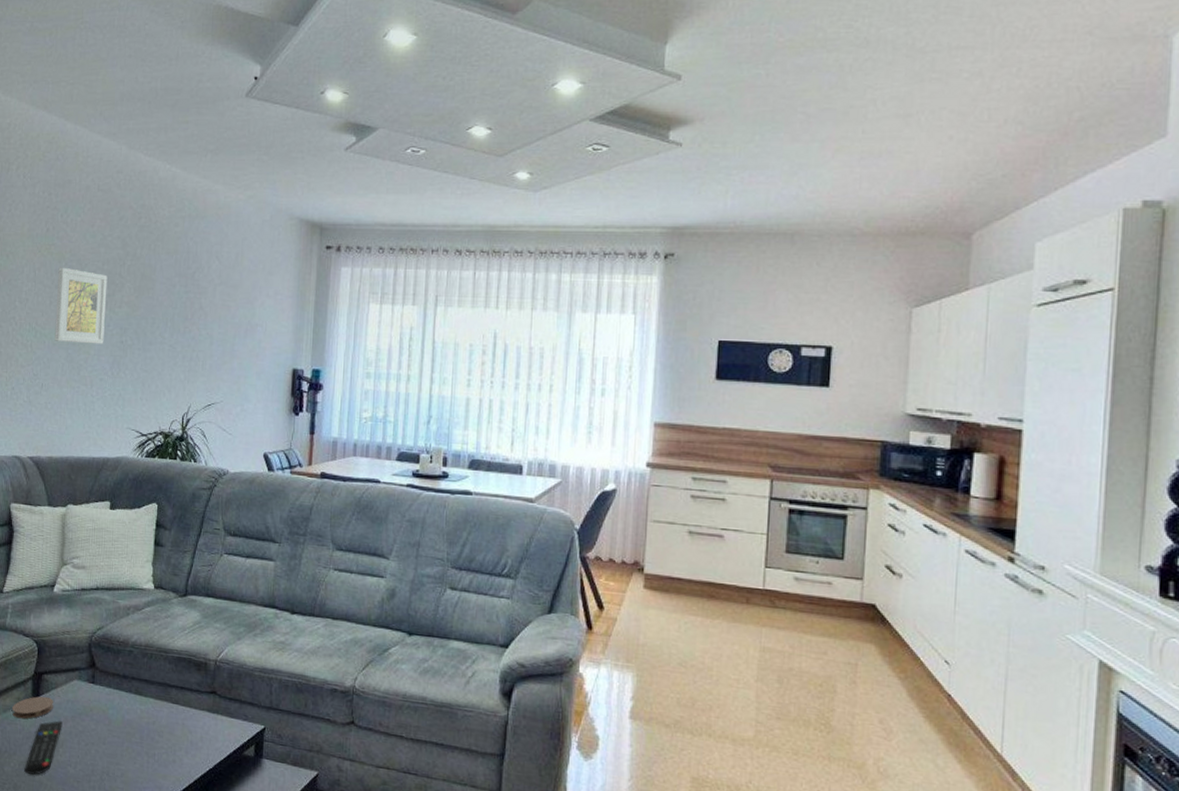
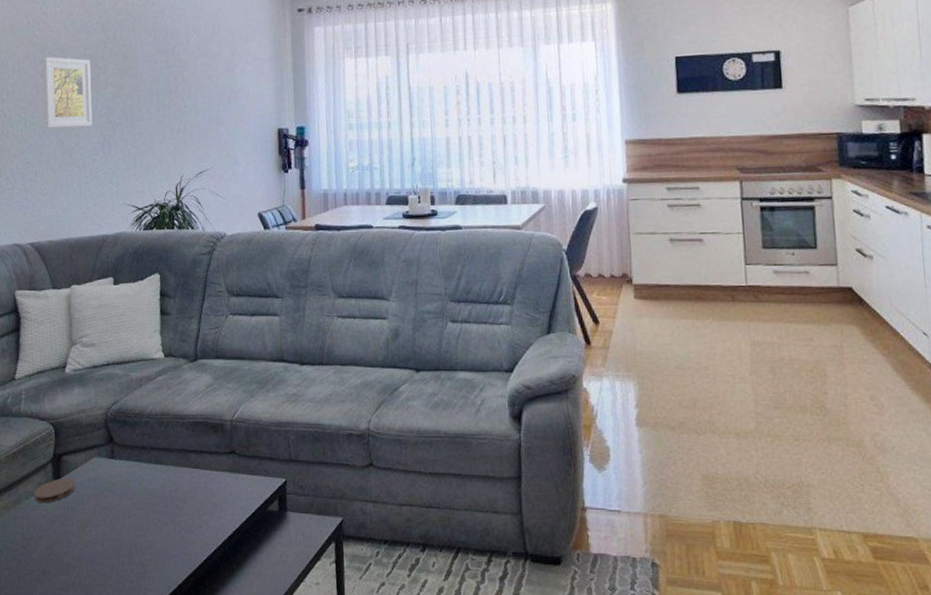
remote control: present [24,720,63,775] -> none [52,500,86,558]

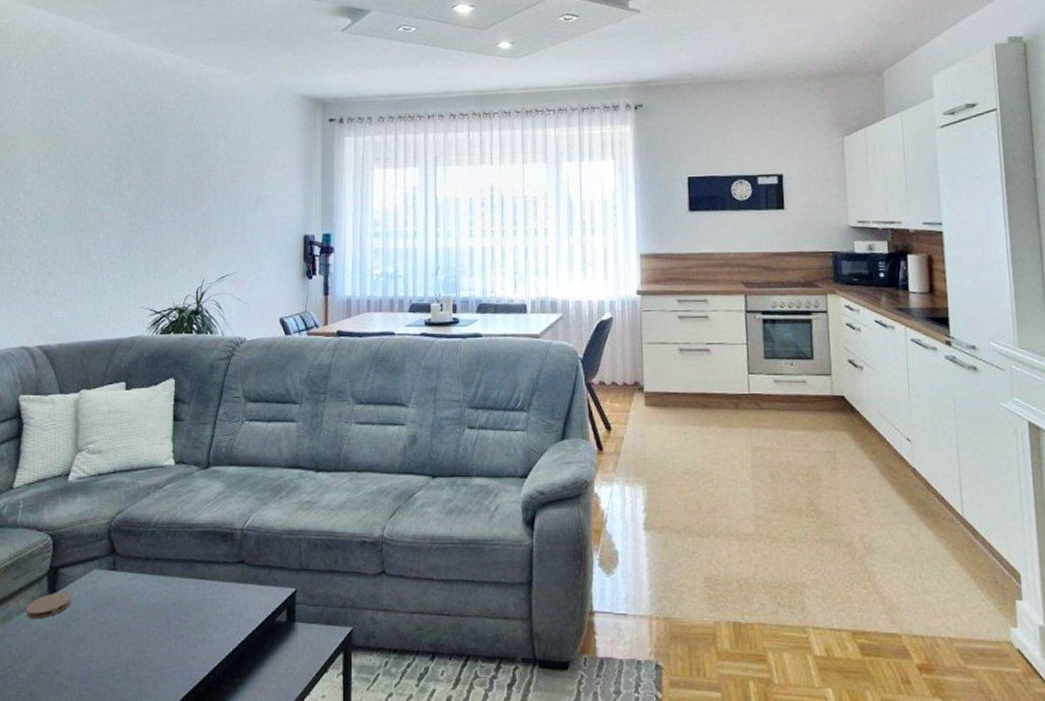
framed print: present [42,56,93,128] -> none [61,156,115,229]

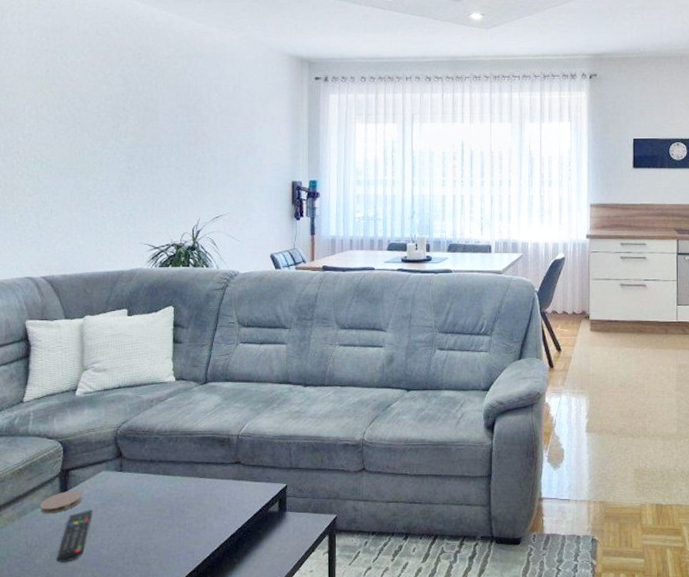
remote control: none [41,615,82,677] -> present [56,510,93,562]

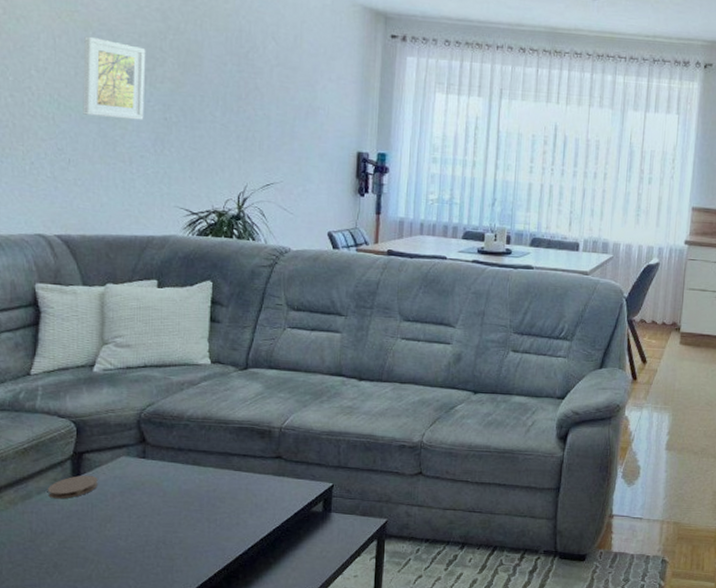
remote control: present [56,510,93,562] -> none [66,497,110,552]
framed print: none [61,104,112,171] -> present [83,36,146,120]

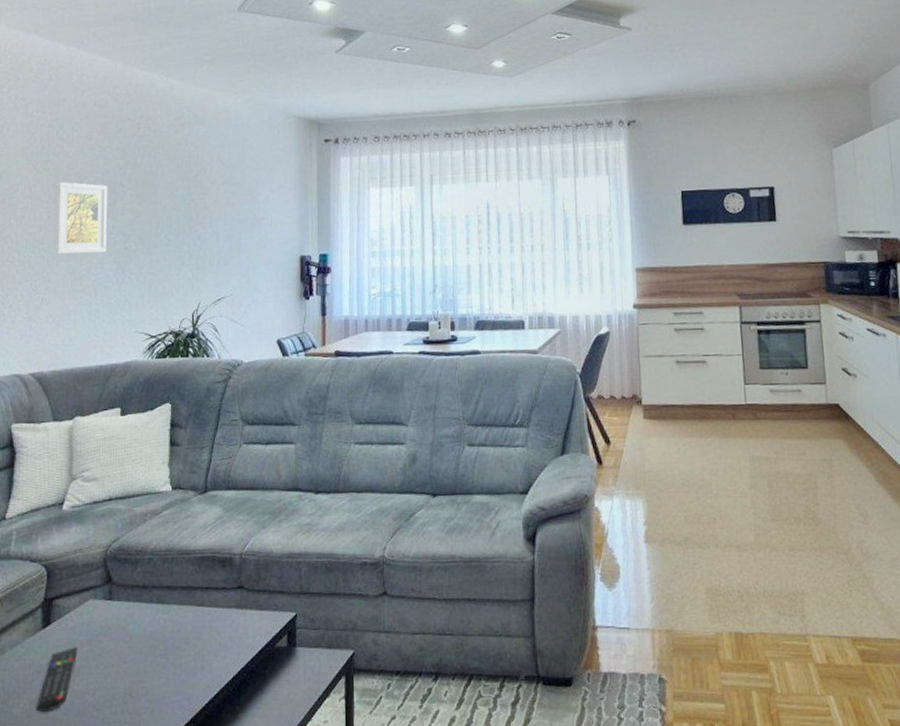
coaster: present [47,475,98,499] -> none [19,623,67,653]
remote control: none [66,497,110,552] -> present [36,647,78,712]

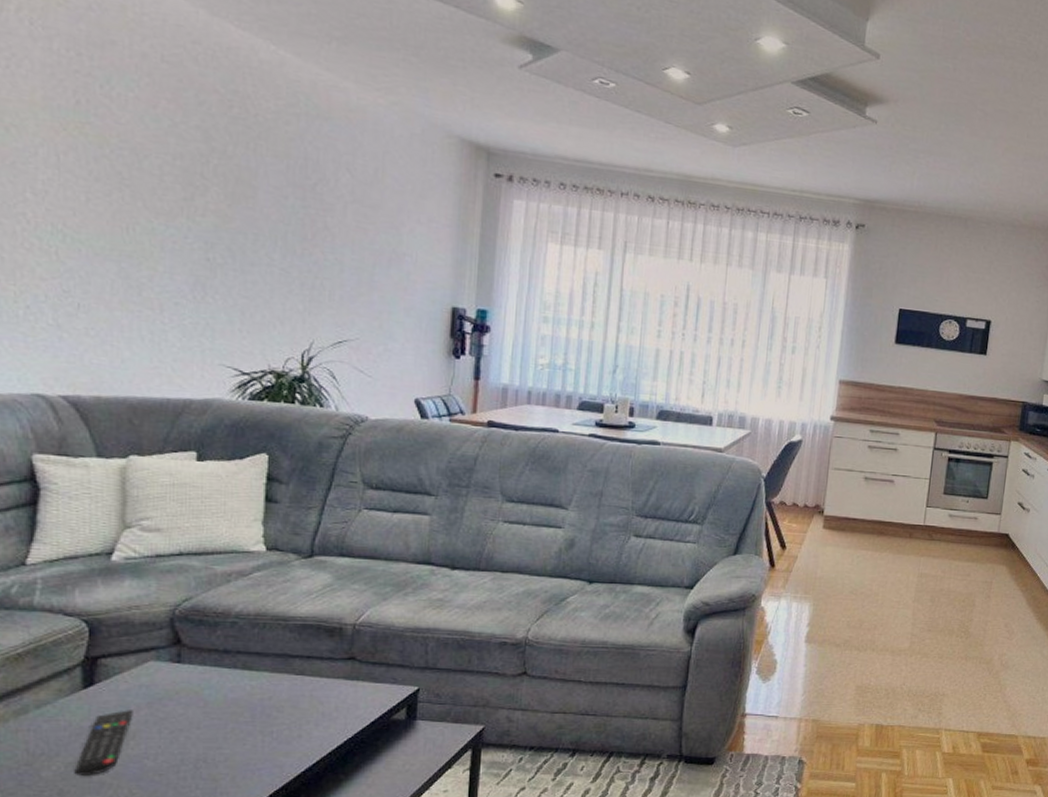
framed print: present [54,181,108,254] -> none [97,154,182,260]

